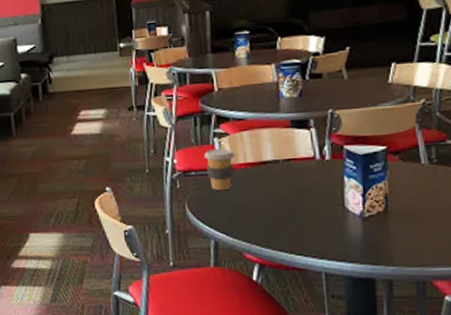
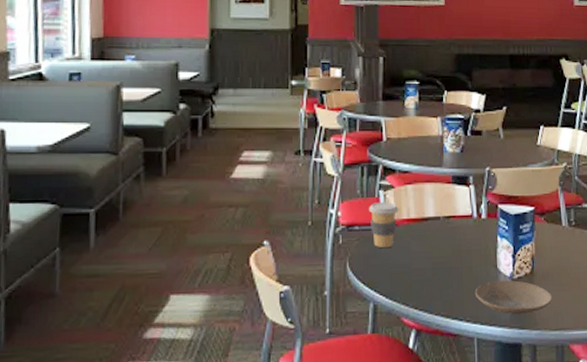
plate: none [320,218,411,251] -> present [474,280,553,315]

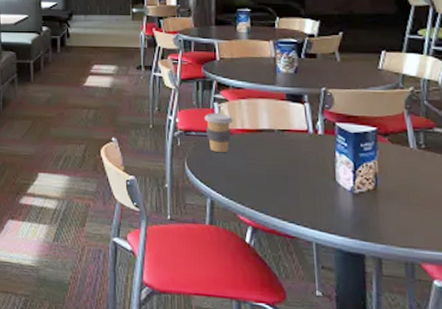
plate: present [474,280,553,315] -> none [312,192,400,228]

